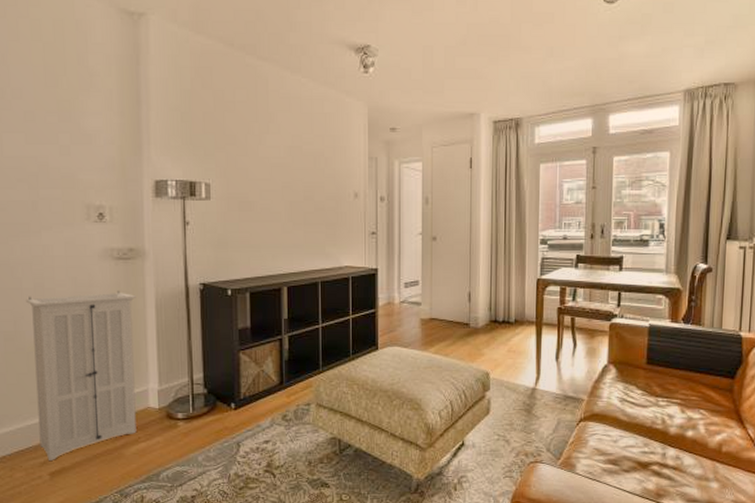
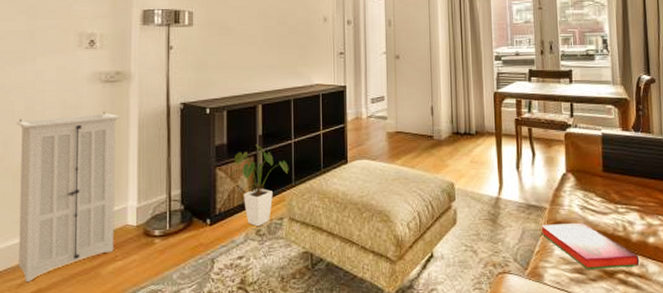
house plant: none [254,328,316,412] -> present [230,144,289,227]
hardback book: none [577,414,676,460] -> present [541,222,640,269]

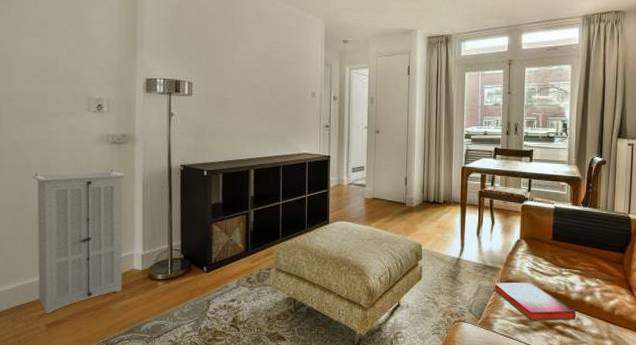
house plant: present [230,144,289,227] -> none [224,204,277,275]

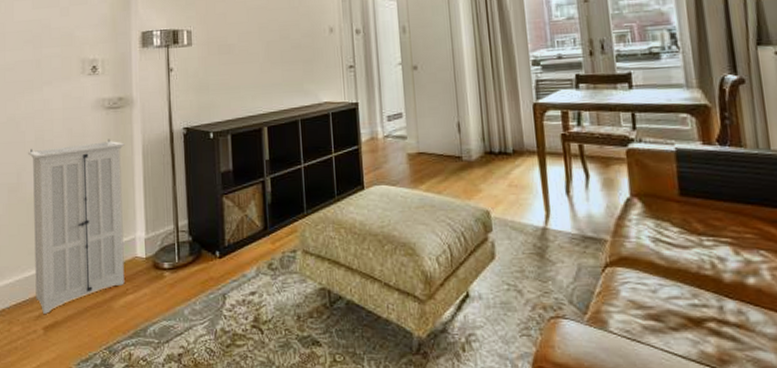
hardback book: present [494,282,576,321] -> none [601,257,737,315]

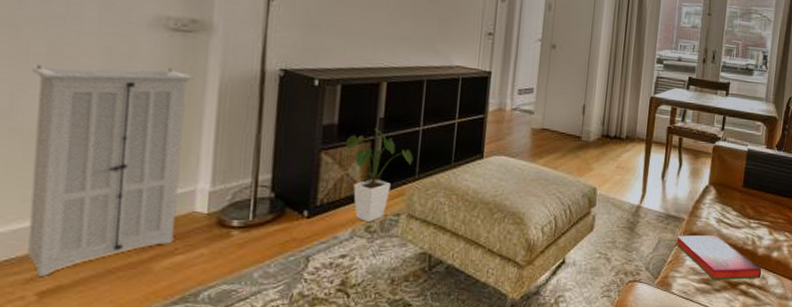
house plant: none [237,170,300,260] -> present [338,128,413,223]
hardback book: none [601,257,737,315] -> present [676,234,762,280]

